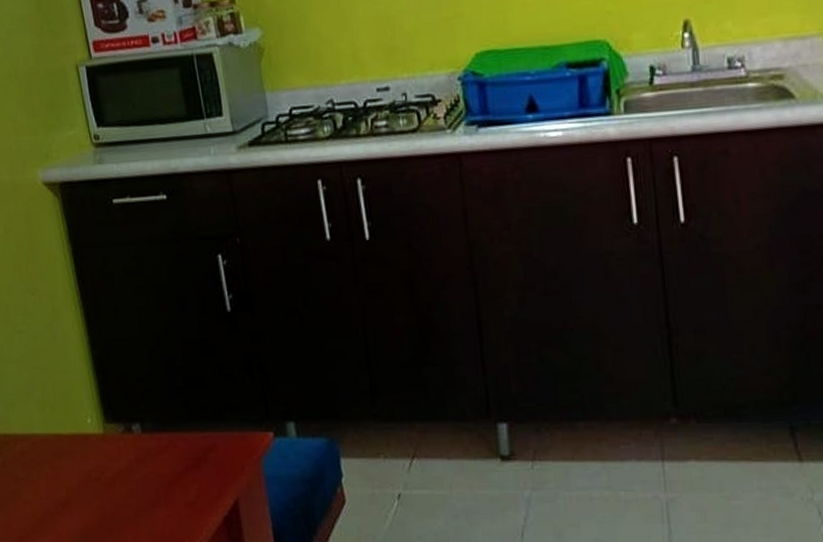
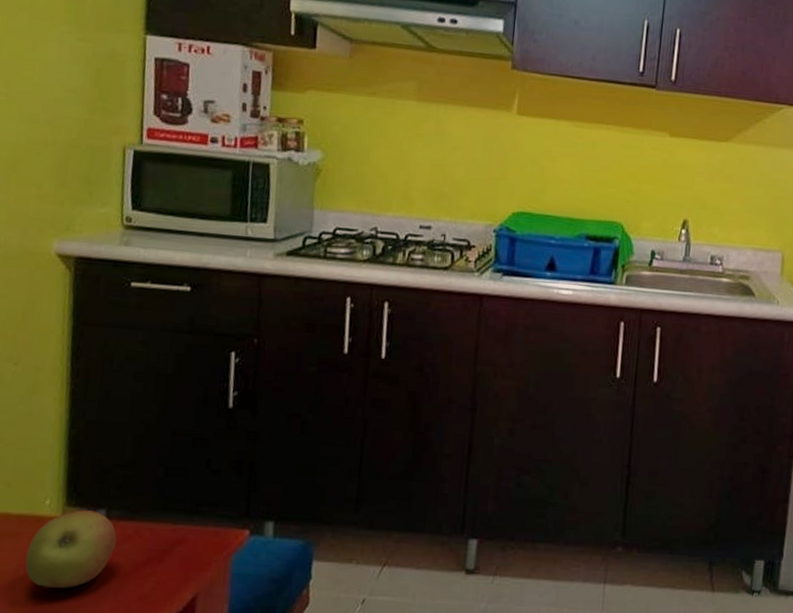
apple: none [82,425,156,501] -> present [25,510,117,589]

